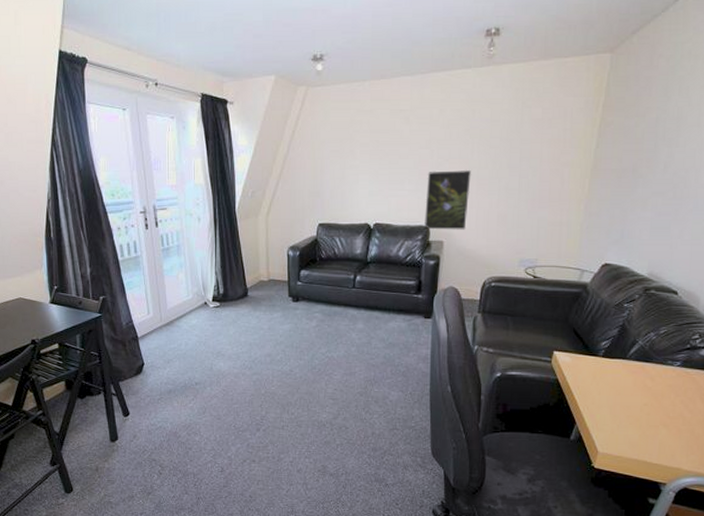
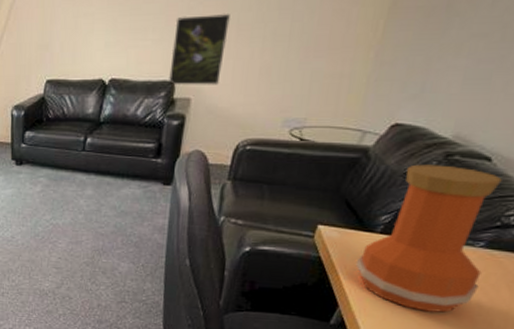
vase: none [586,297,687,424] -> present [355,164,502,313]

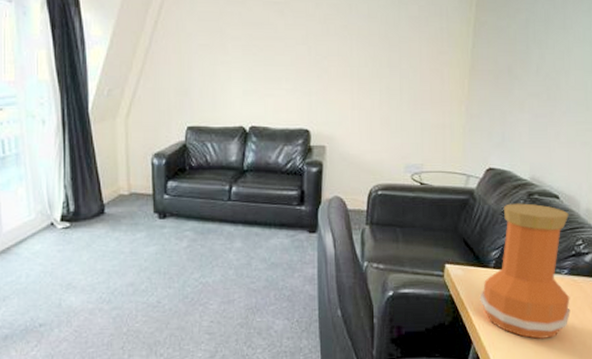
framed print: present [169,14,230,85] -> none [304,68,351,133]

